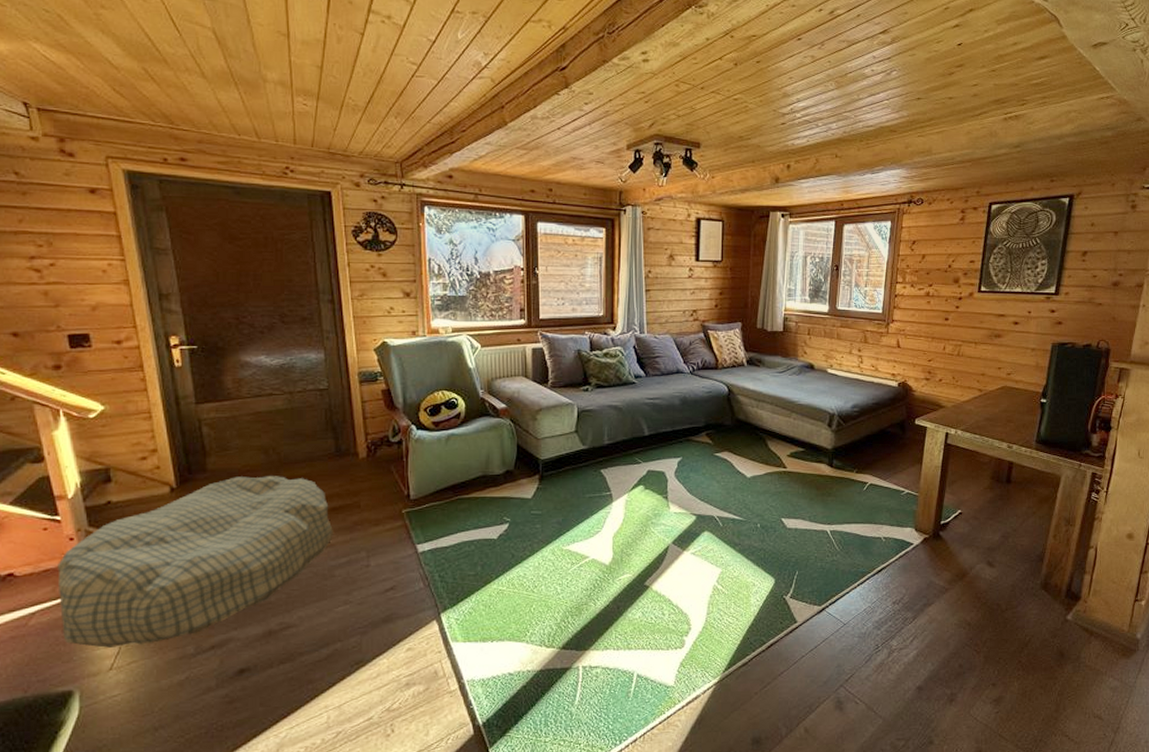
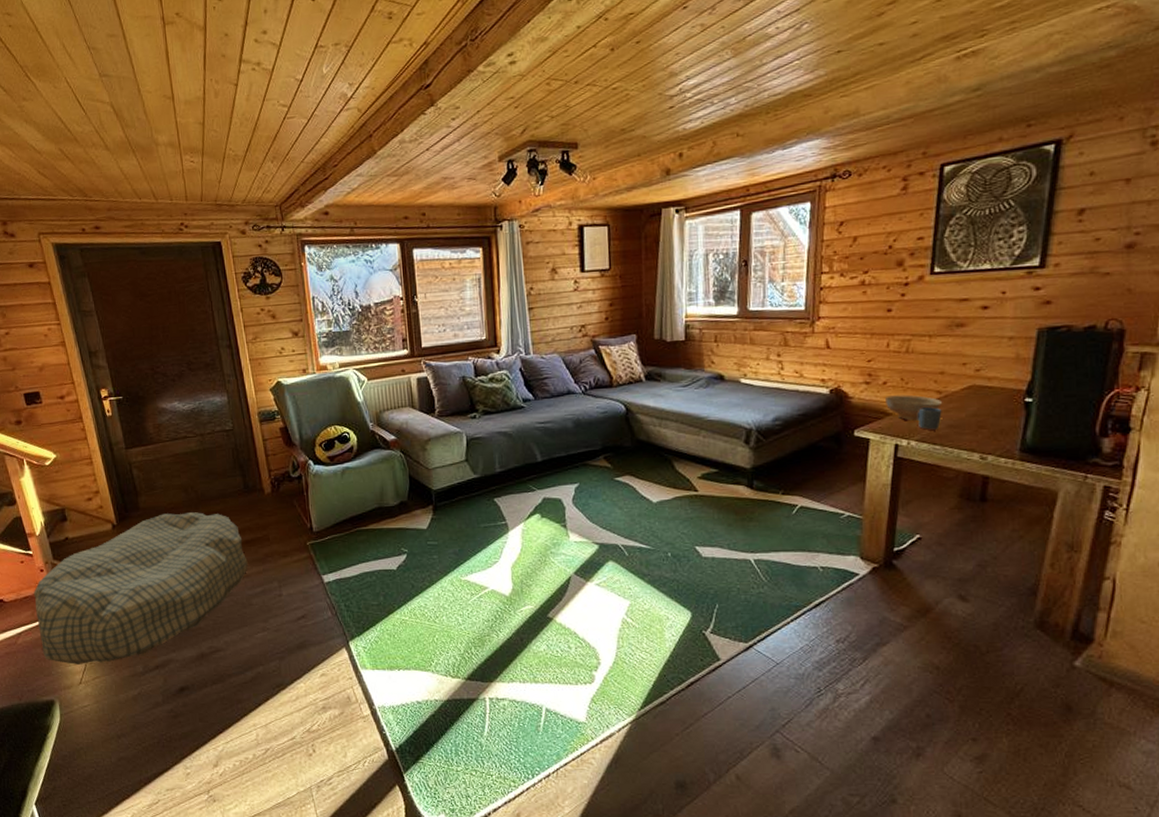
decorative bowl: none [939,391,983,413] -> present [884,394,943,421]
mug: none [963,401,982,423] -> present [916,406,942,431]

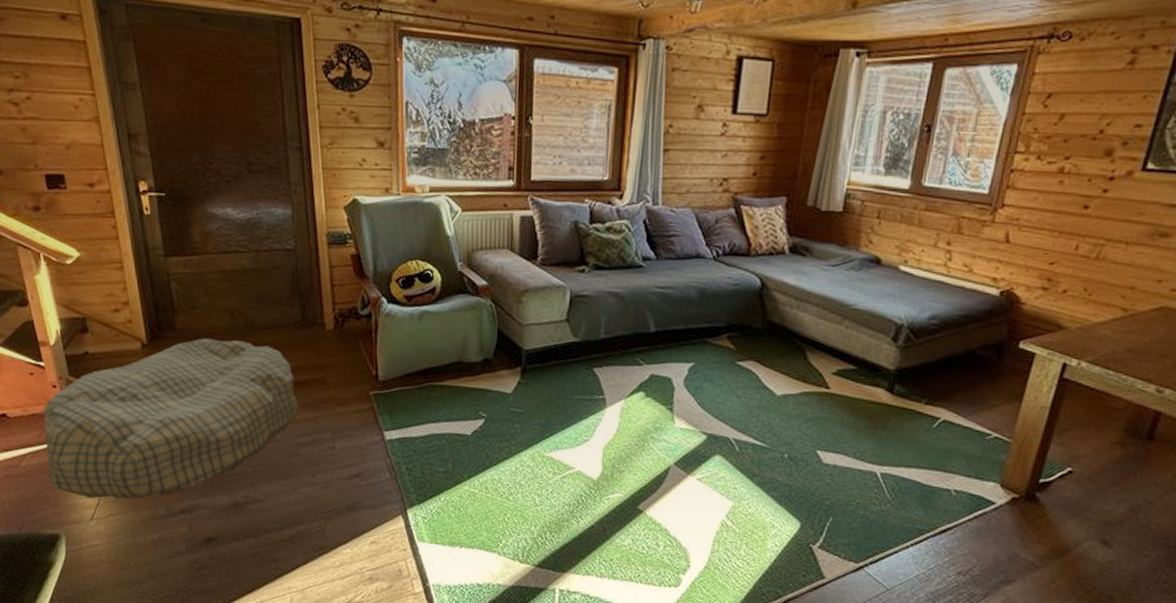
decorative bowl: present [884,394,943,421] -> none [1061,306,1127,339]
mug: present [916,406,942,431] -> none [1093,324,1124,354]

